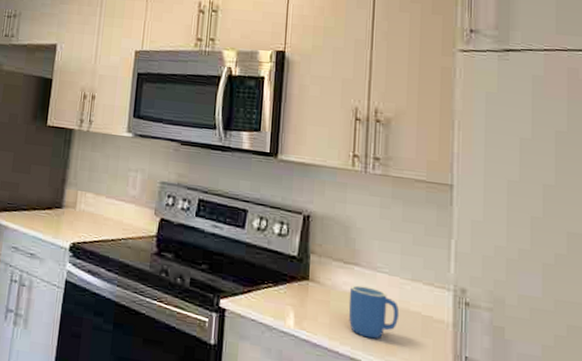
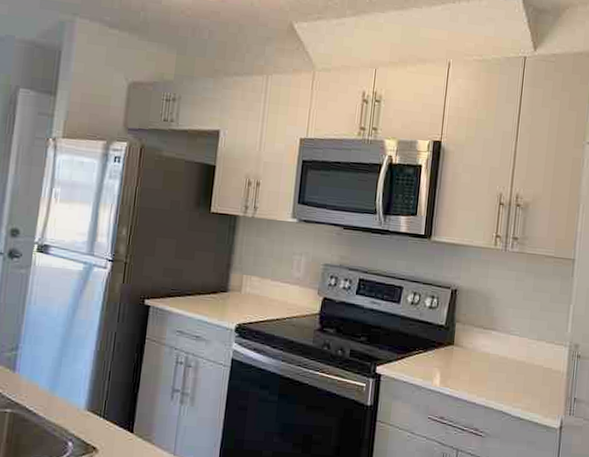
mug: present [348,285,400,339] -> none [485,347,526,390]

